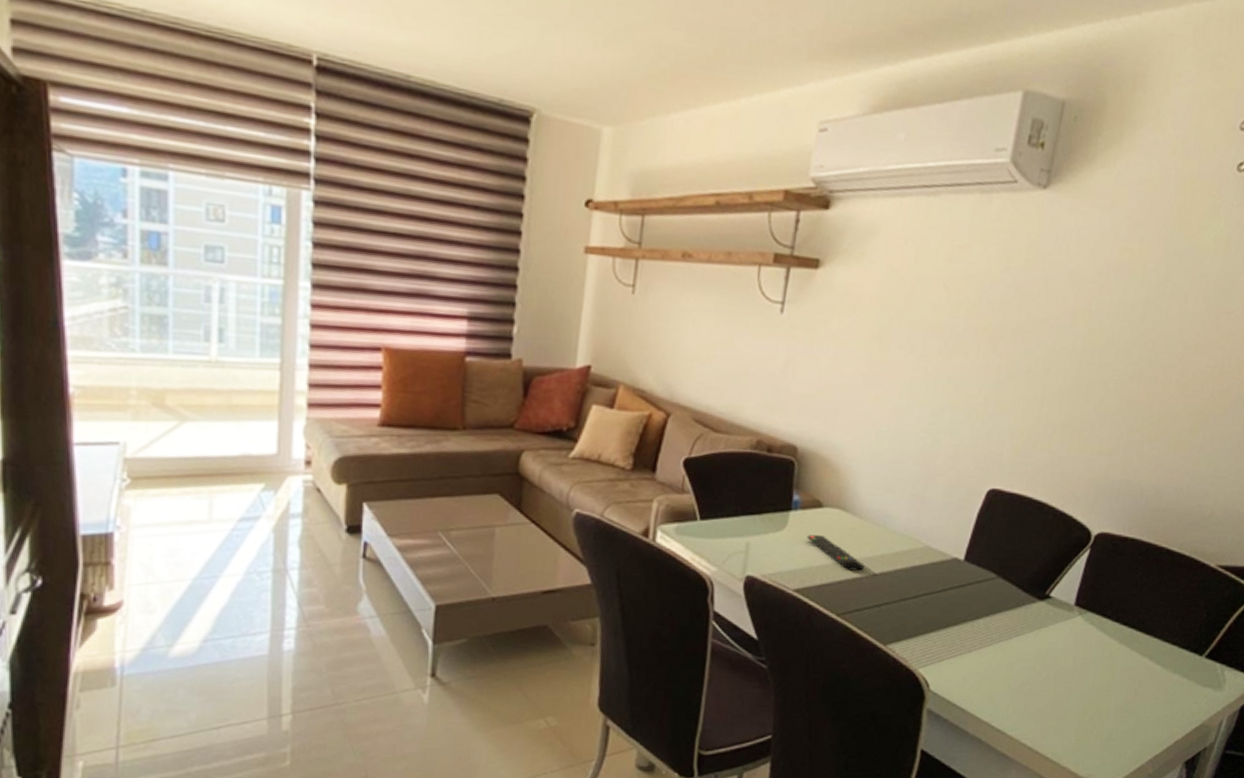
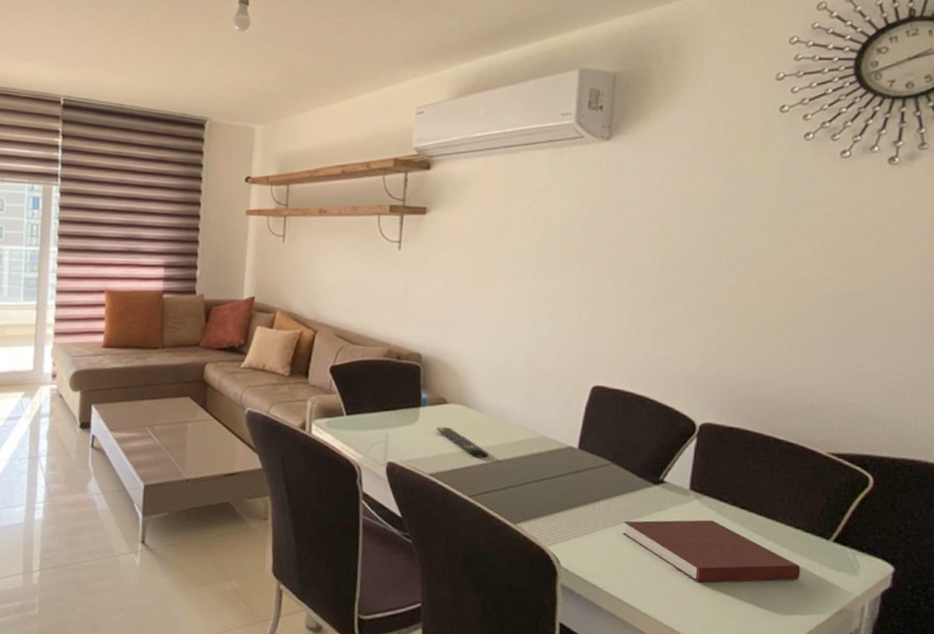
notebook: none [998,637,1170,703] -> present [622,519,801,583]

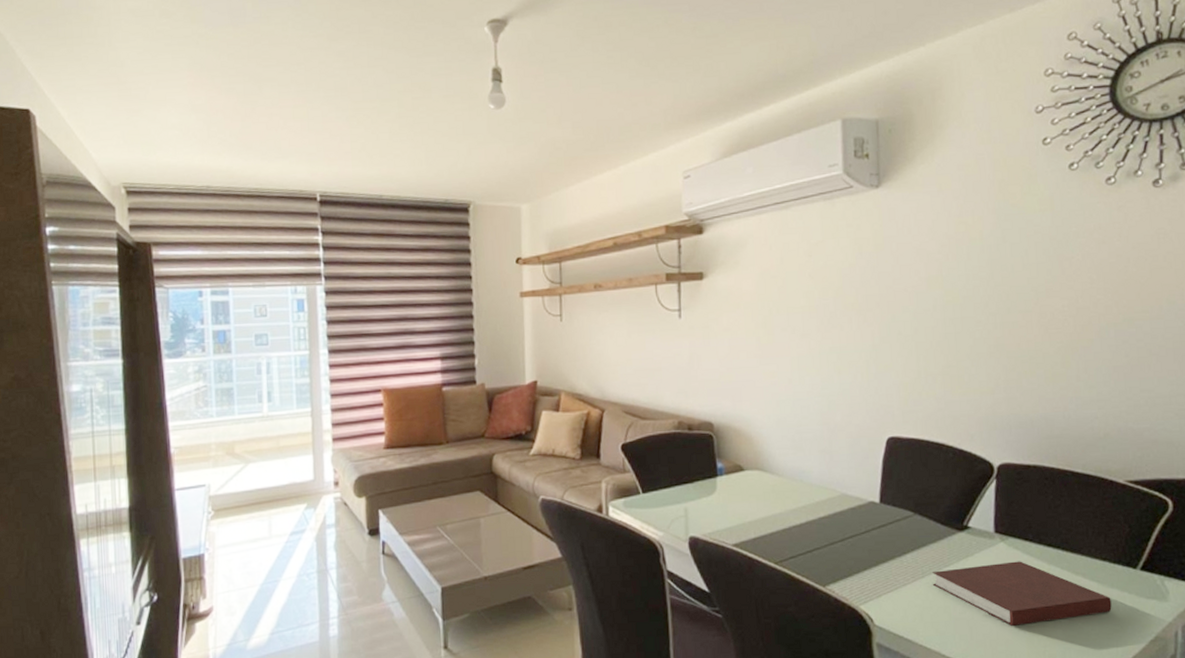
remote control: present [436,427,488,458] -> none [735,495,791,523]

